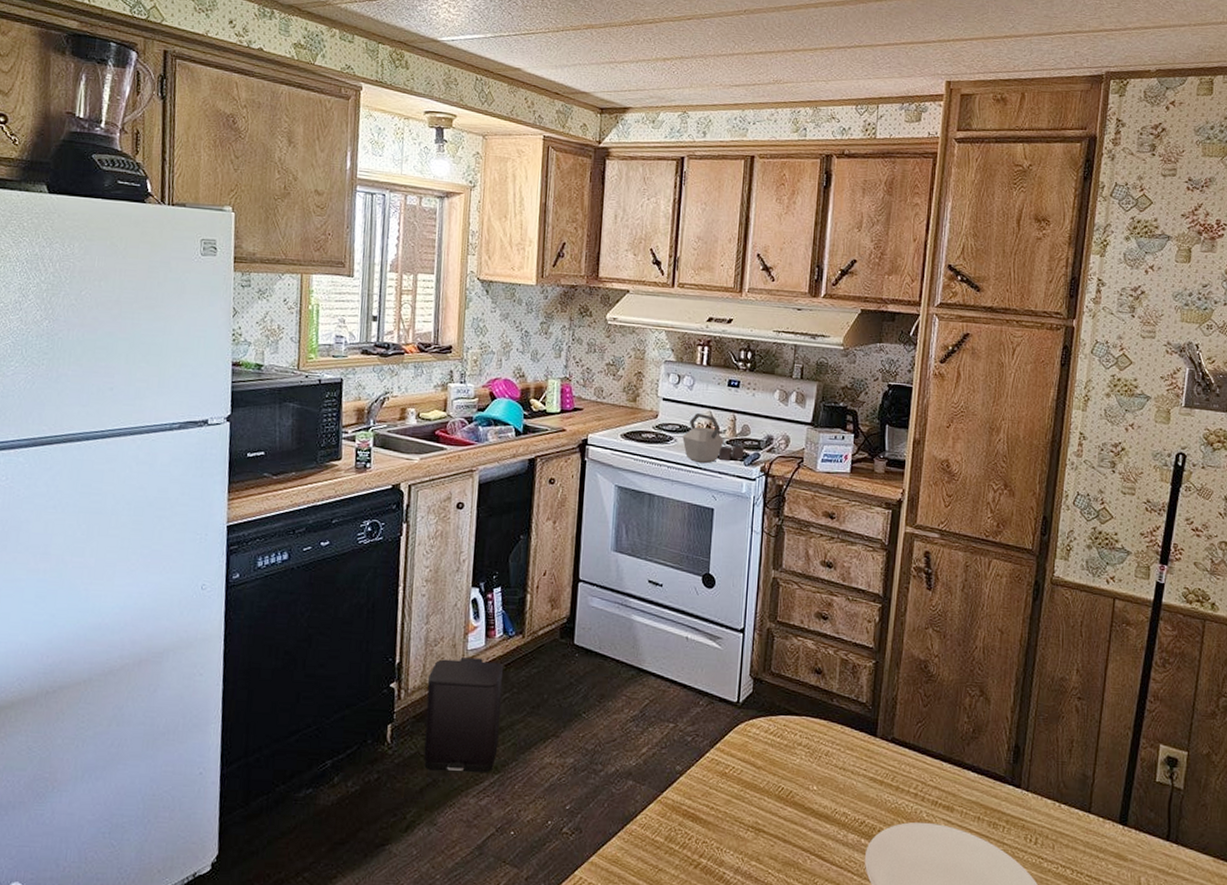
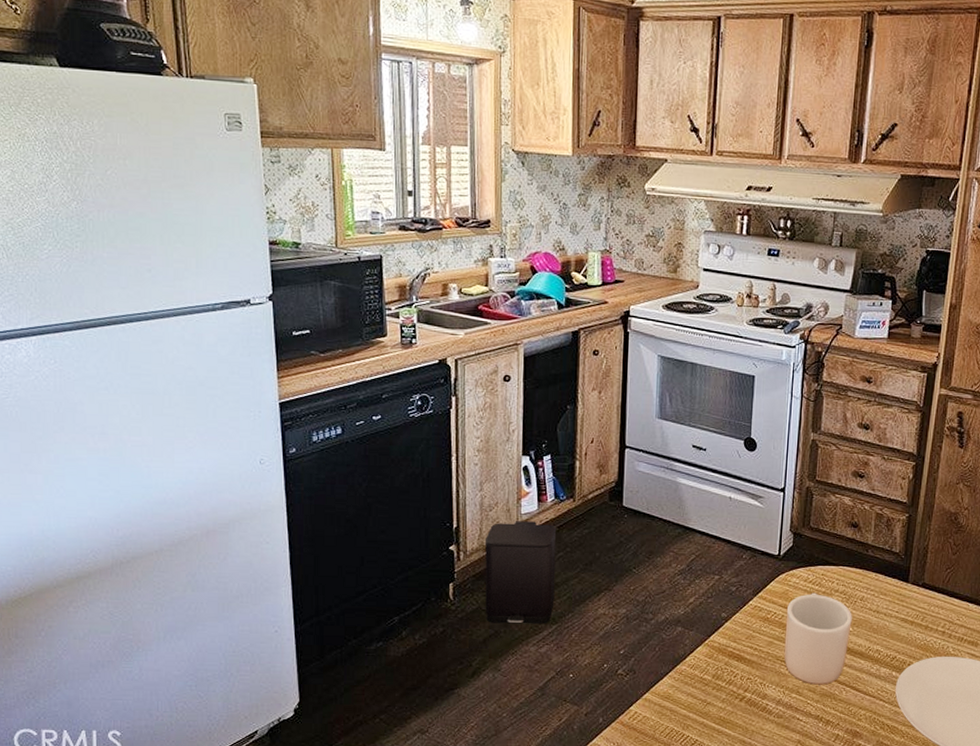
kettle: present [682,413,745,464] -> none [723,283,784,333]
mug: none [742,745,817,852] -> present [783,592,852,685]

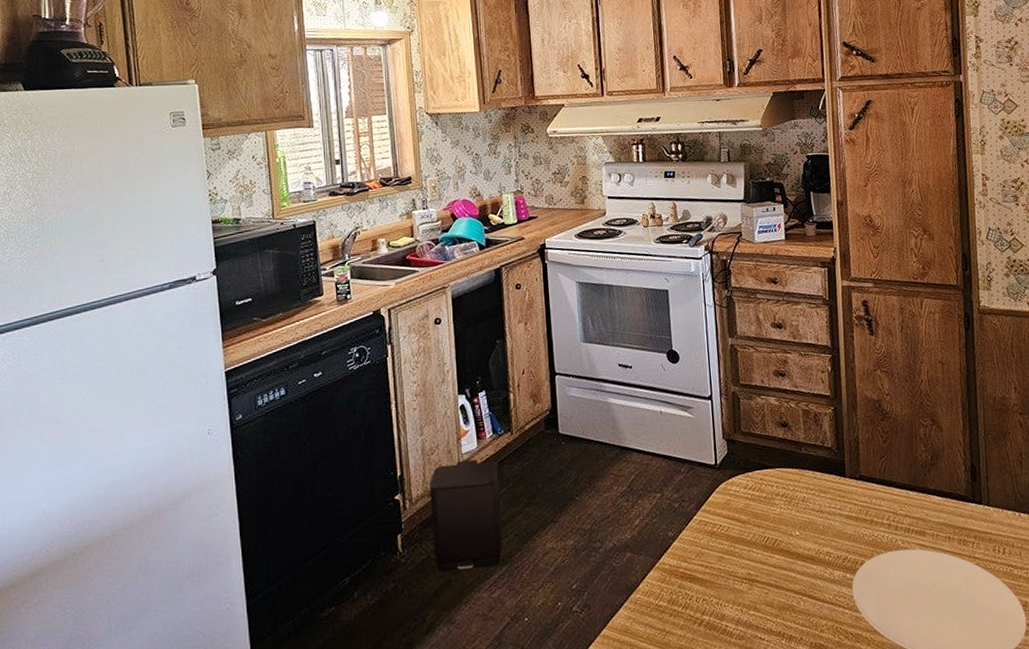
mug: present [783,592,852,685] -> none [731,499,798,598]

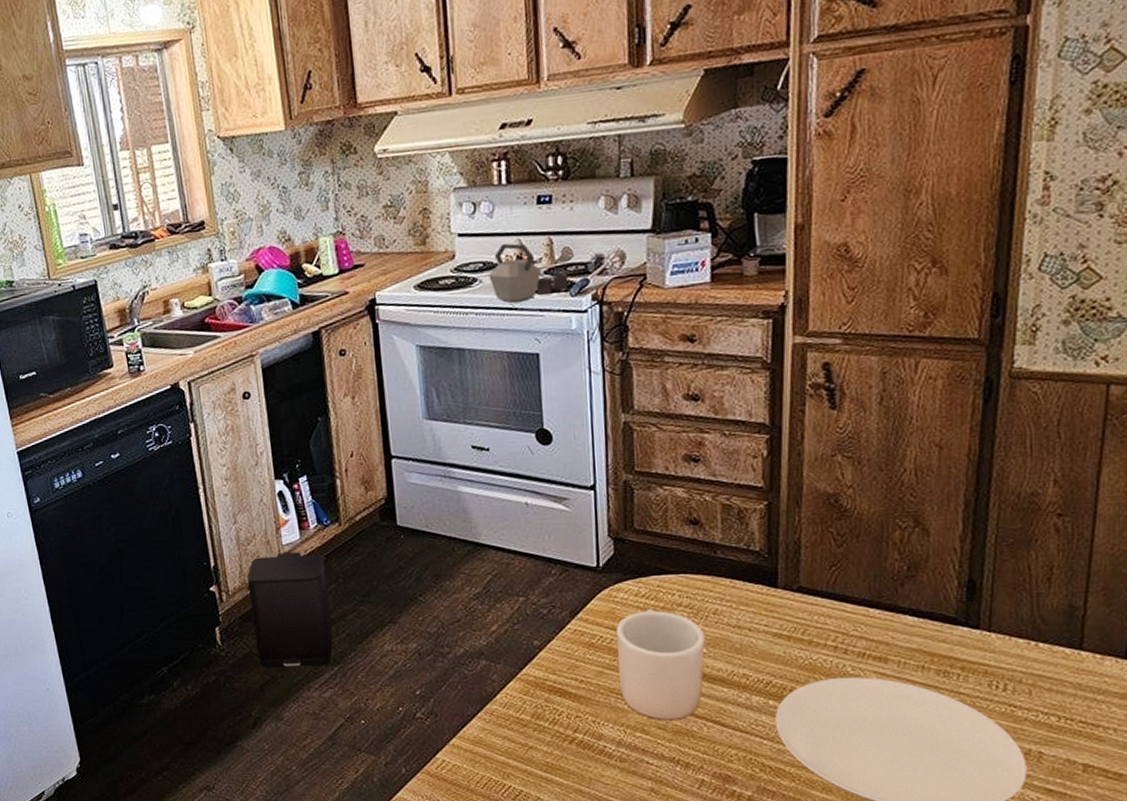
kettle: none [630,205,688,251] -> present [489,243,569,304]
mug: none [731,499,798,598] -> present [615,608,705,721]

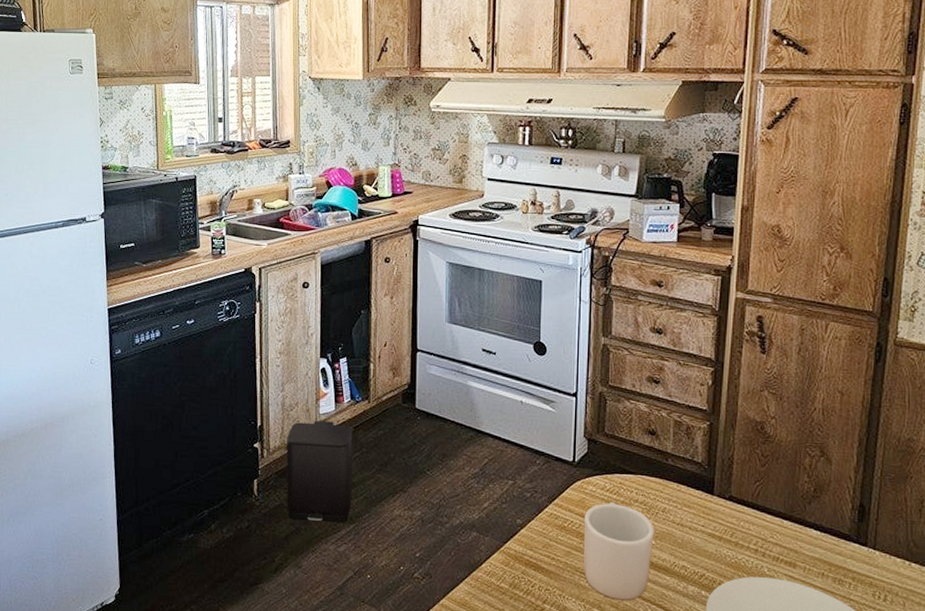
kettle: present [489,243,569,304] -> none [508,191,569,239]

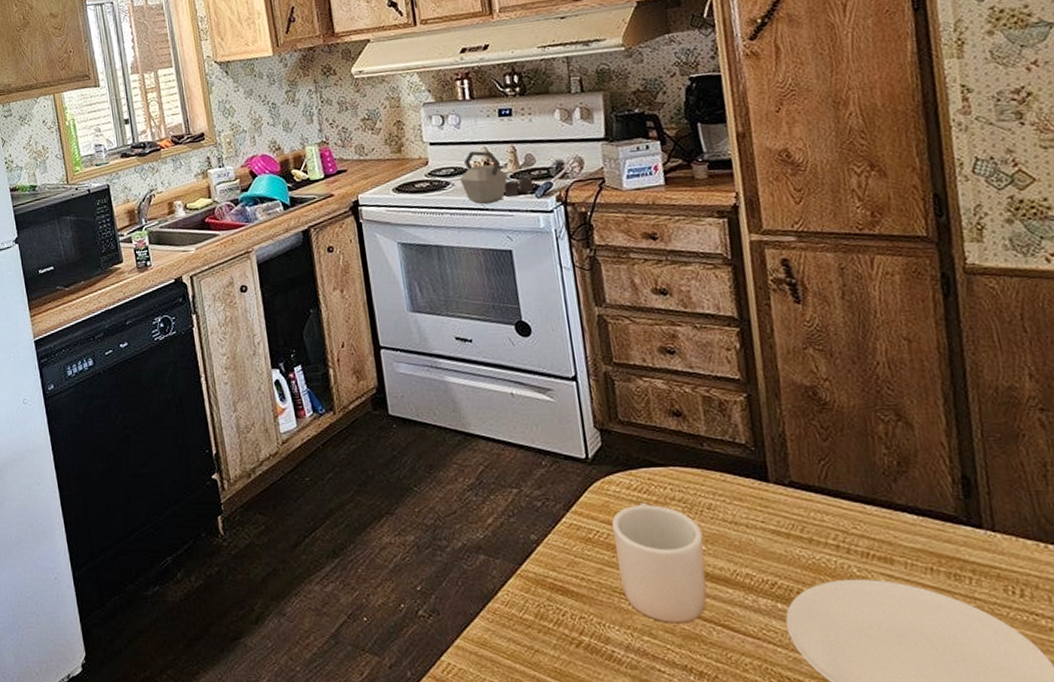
pedal bin: present [286,421,353,522] -> none [247,440,332,559]
kettle: none [508,191,569,239] -> present [460,151,534,205]

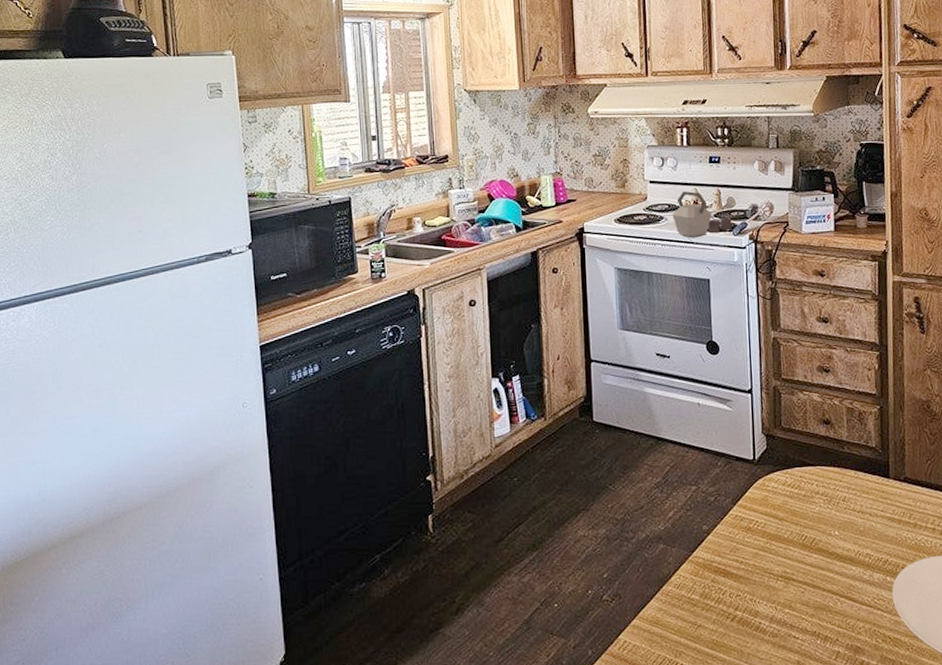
mug: present [611,502,707,624] -> none [768,496,838,597]

